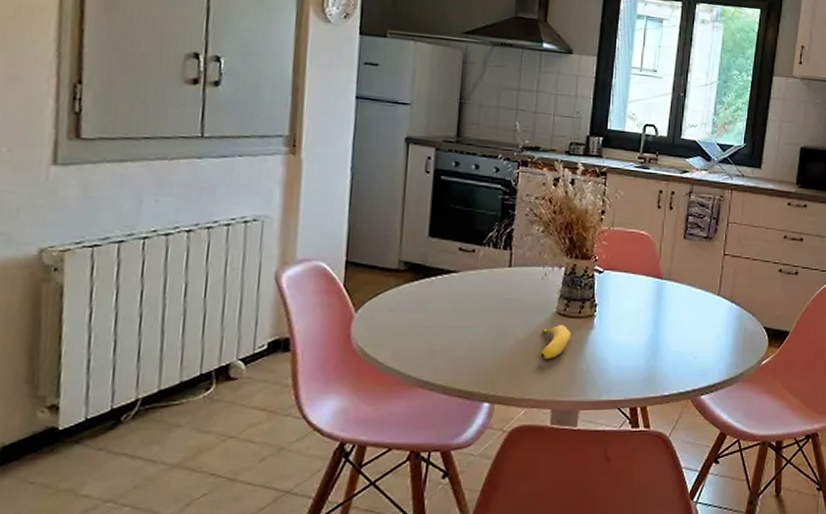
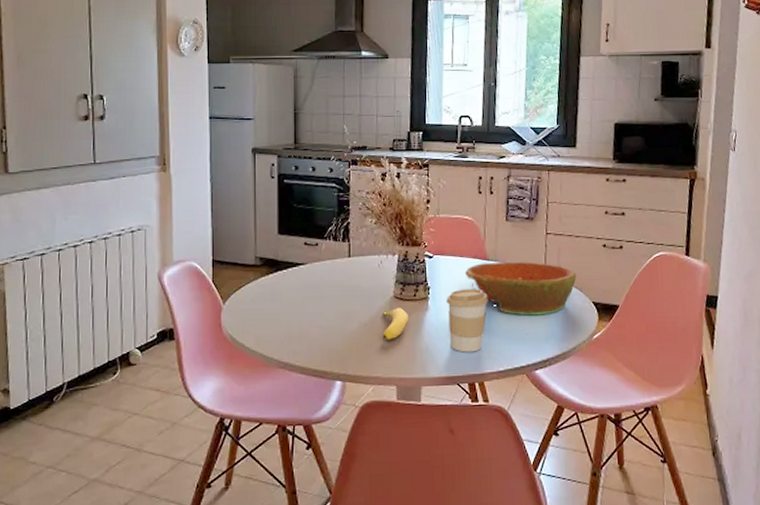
coffee cup: none [613,307,658,375] -> present [445,288,488,353]
bowl: none [636,281,751,339] -> present [465,261,577,316]

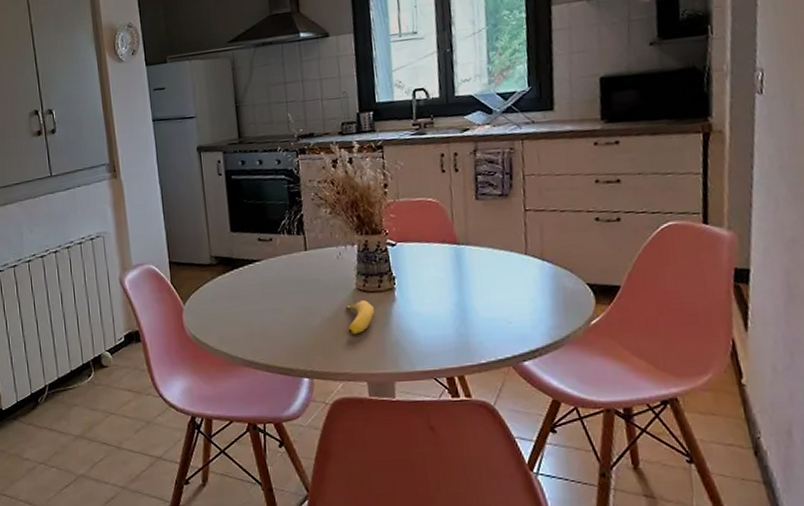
coffee cup: present [445,288,488,353] -> none [414,275,462,345]
bowl: present [465,261,577,316] -> none [433,243,566,302]

